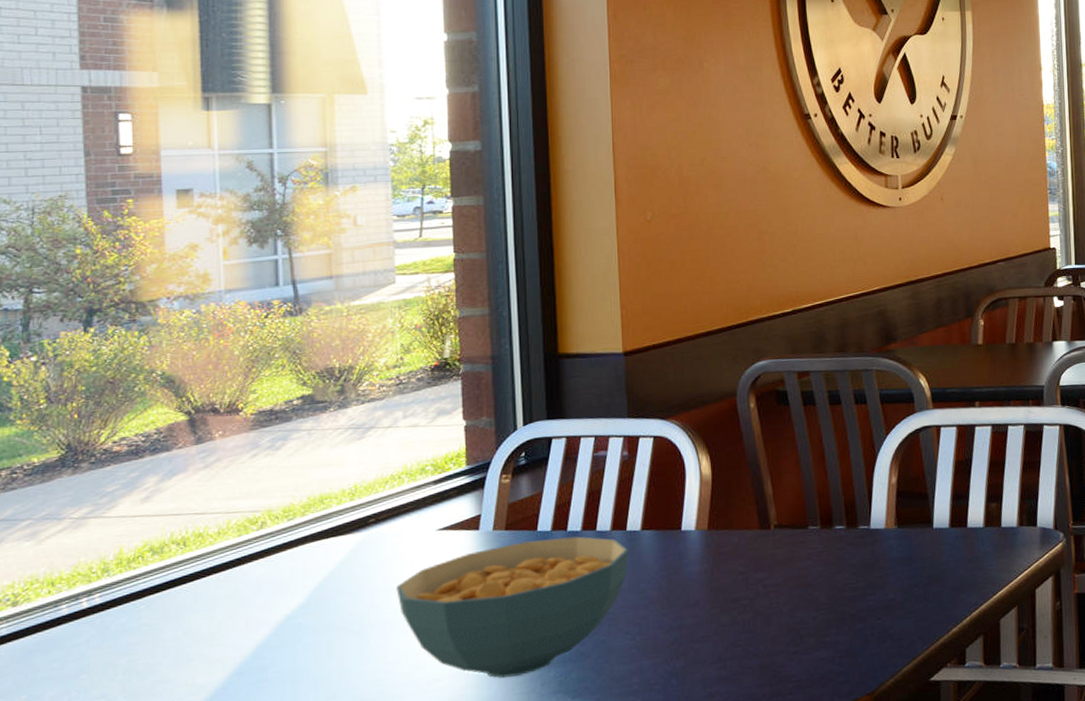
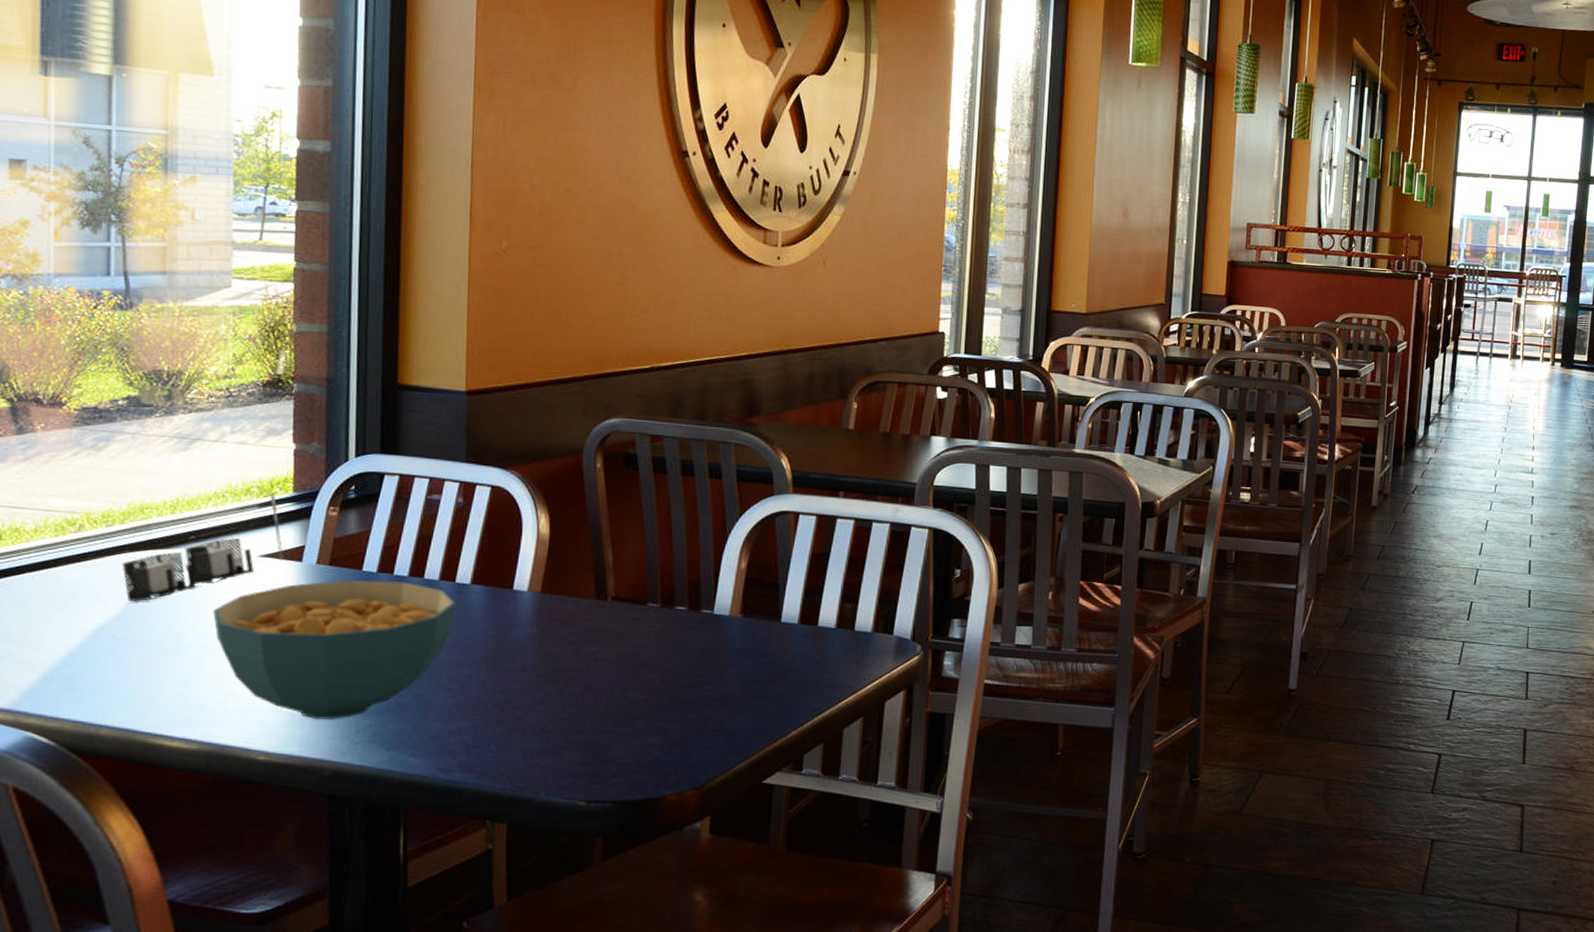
napkin holder: none [305,458,461,590] -> present [122,481,284,602]

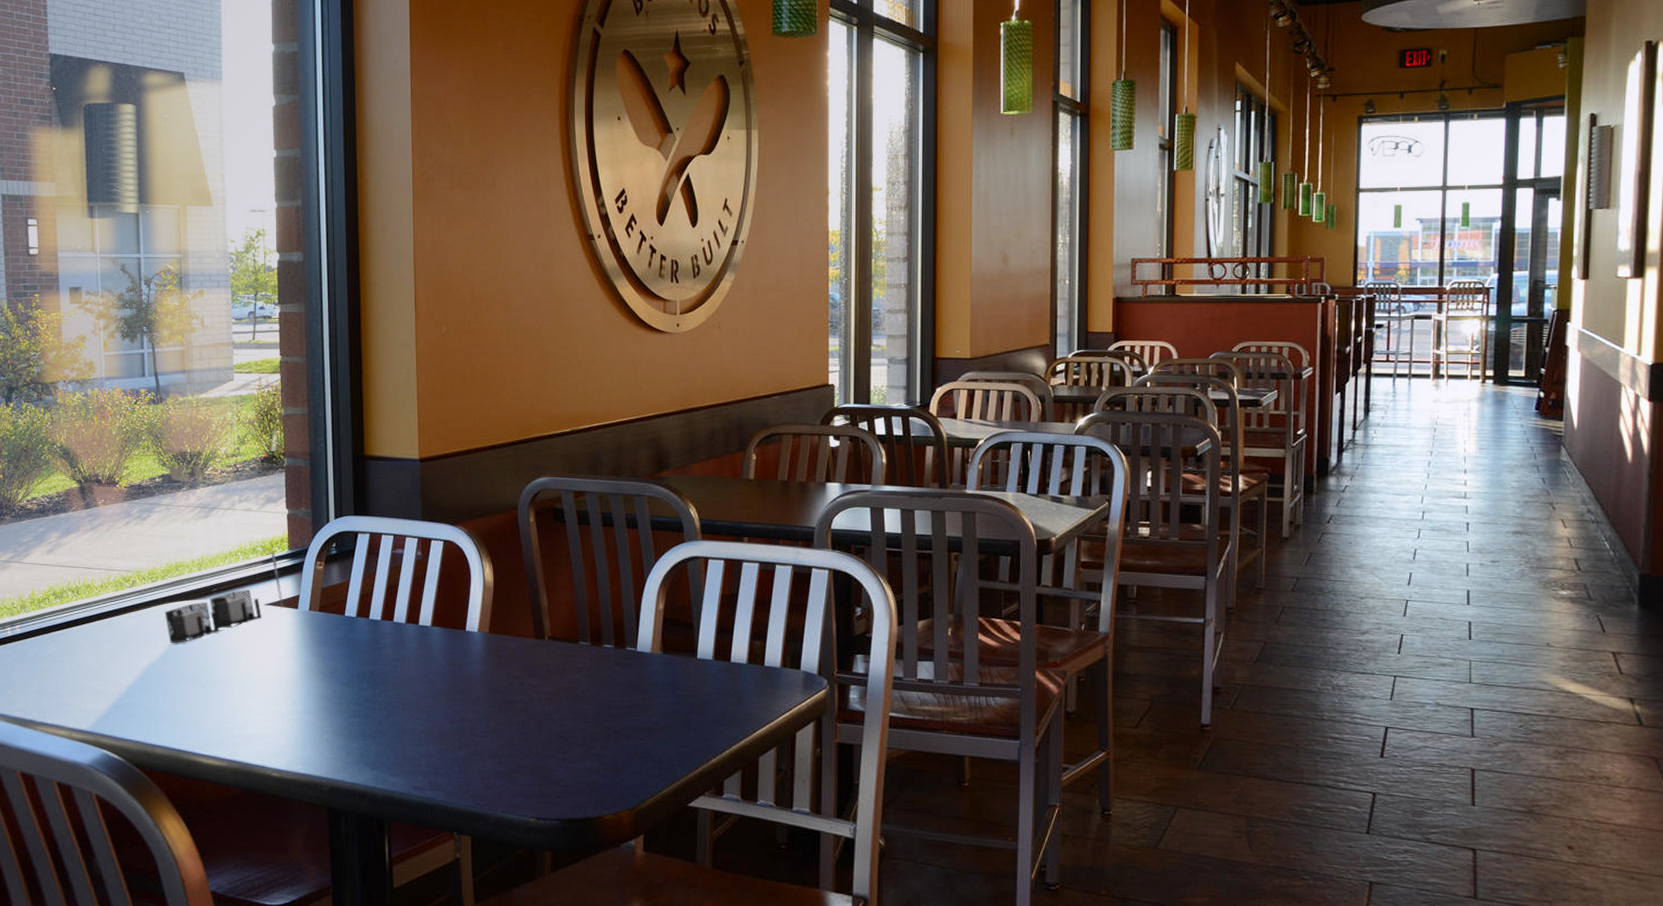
cereal bowl: present [213,580,456,720] -> none [233,623,420,743]

